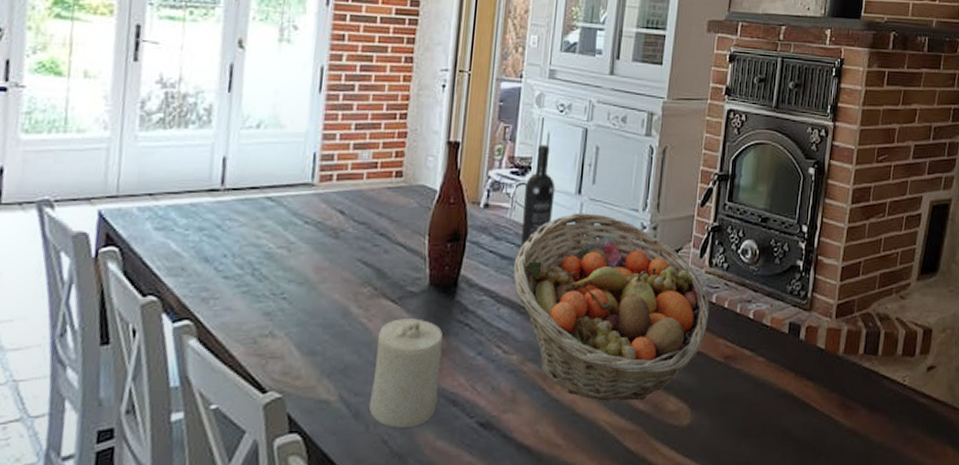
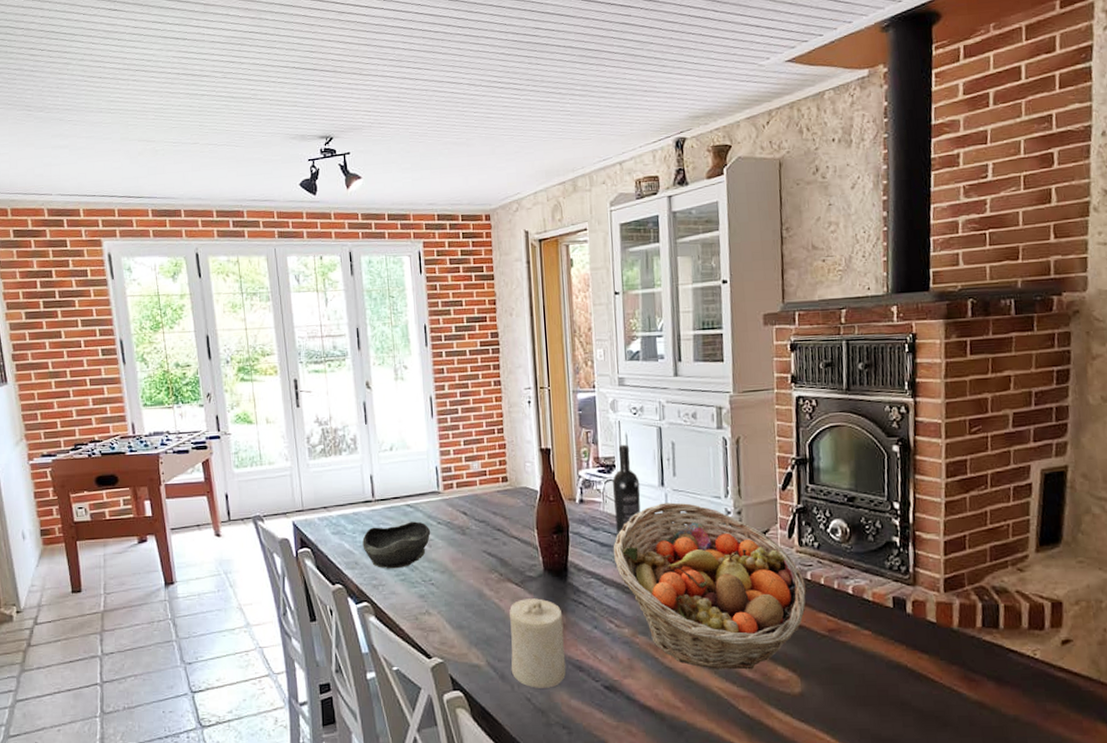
bowl: none [196,219,294,278] -> present [362,521,431,569]

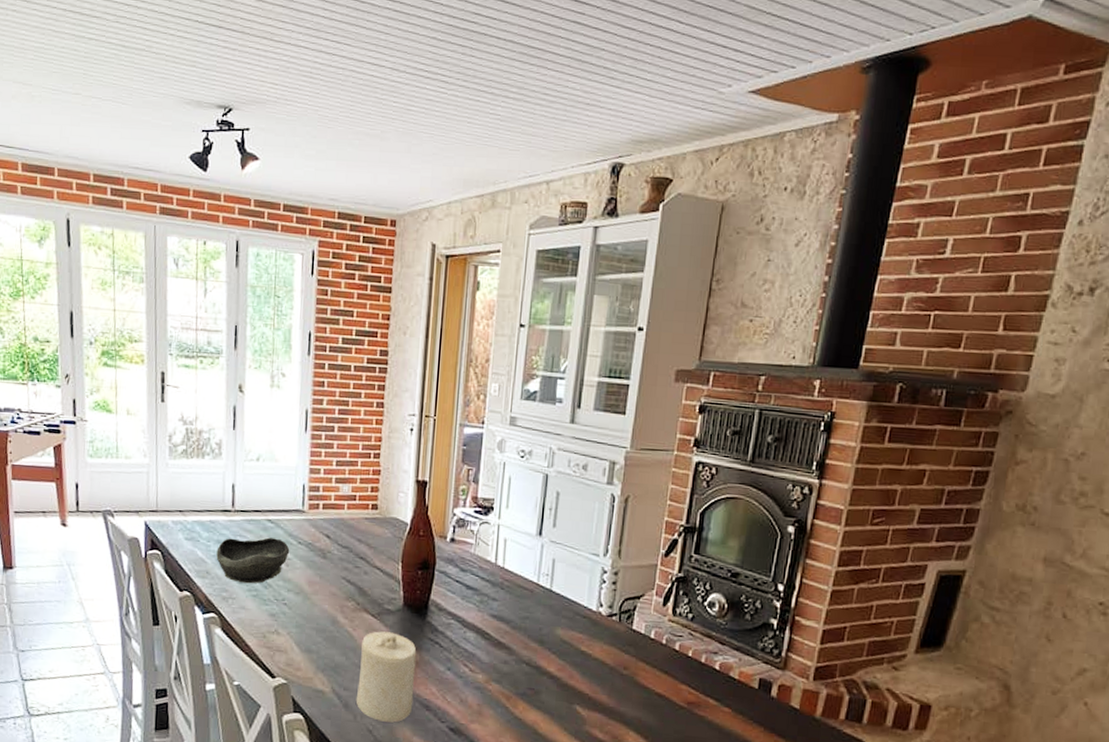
wine bottle: present [612,444,641,538] -> none [485,487,517,585]
fruit basket: present [613,502,807,670] -> none [478,553,673,731]

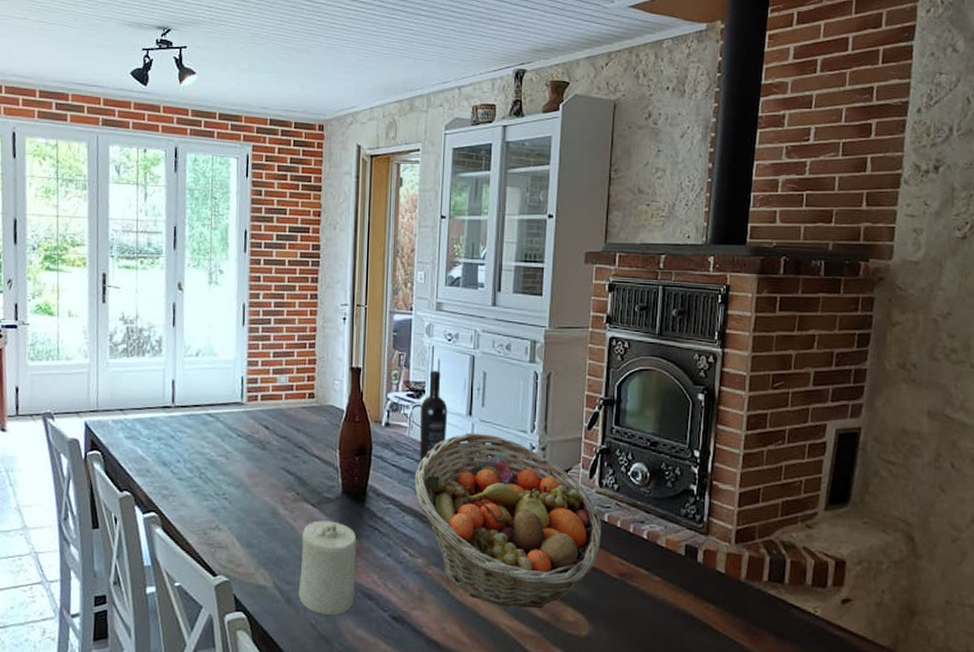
bowl: present [216,537,290,584] -> none [156,432,230,480]
fruit basket: none [478,553,673,731] -> present [414,433,603,609]
wine bottle: none [485,487,517,585] -> present [420,370,448,466]

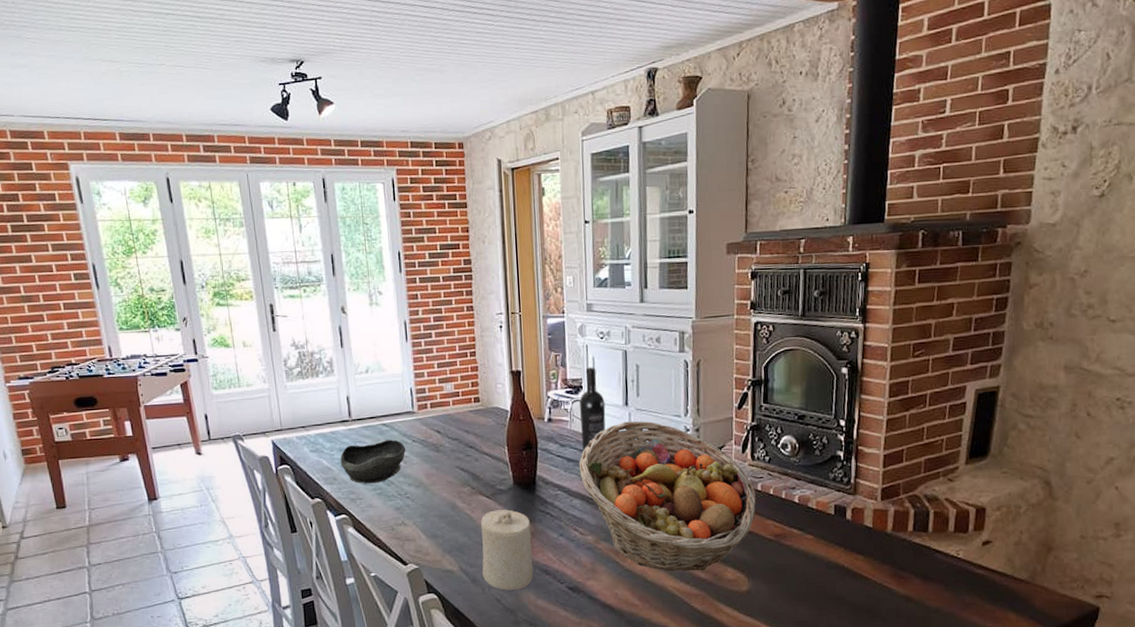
bowl: none [156,432,230,480] -> present [340,440,406,484]

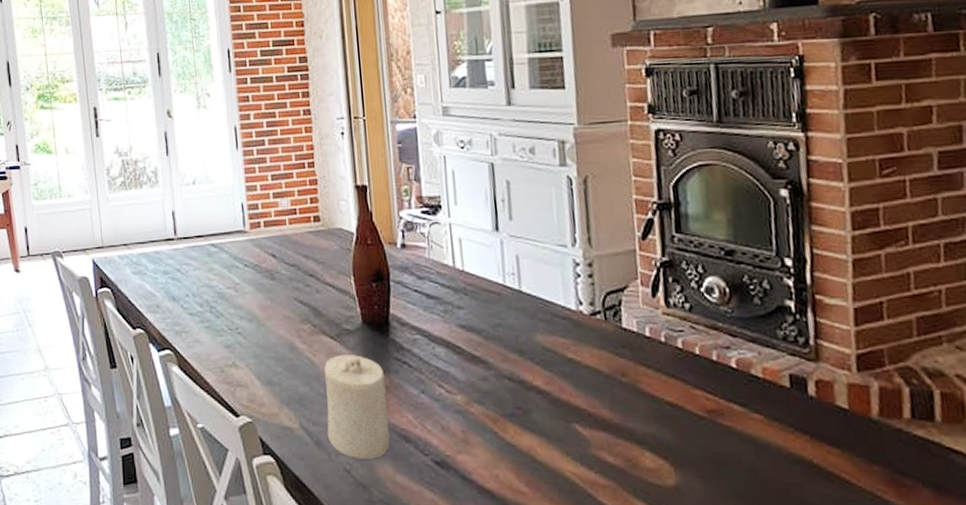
bowl: present [340,440,406,484] -> none [164,263,237,315]
wine bottle: present [579,367,606,453] -> none [438,182,472,290]
fruit basket: present [579,421,757,572] -> none [441,250,678,453]

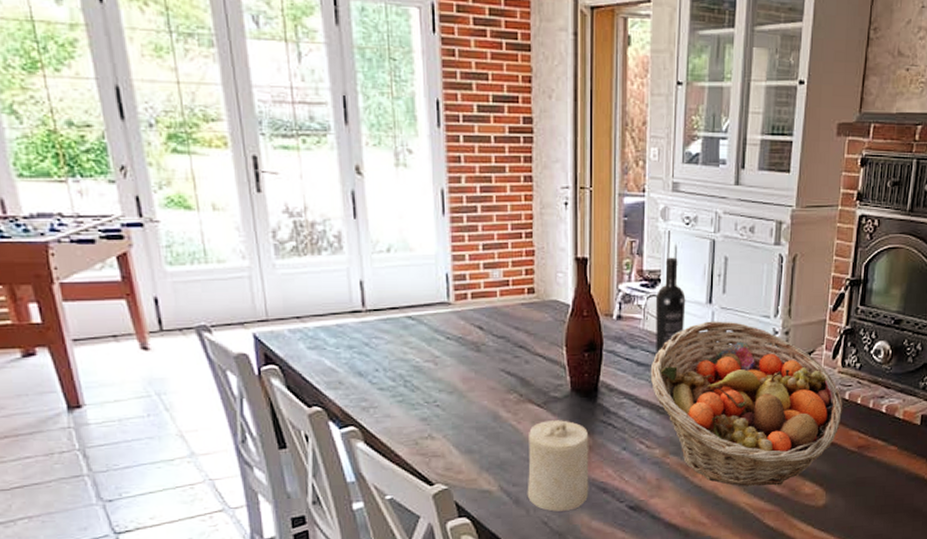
wine bottle: none [438,182,472,290] -> present [655,257,686,357]
fruit basket: none [441,250,678,453] -> present [650,321,843,487]

